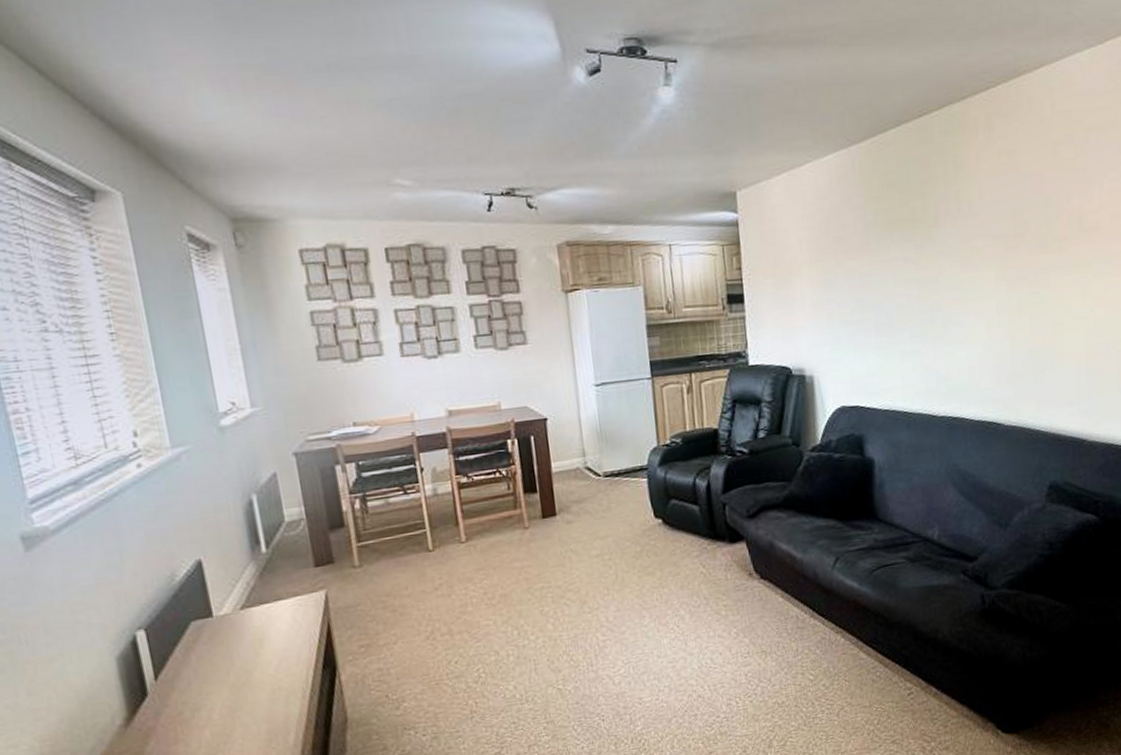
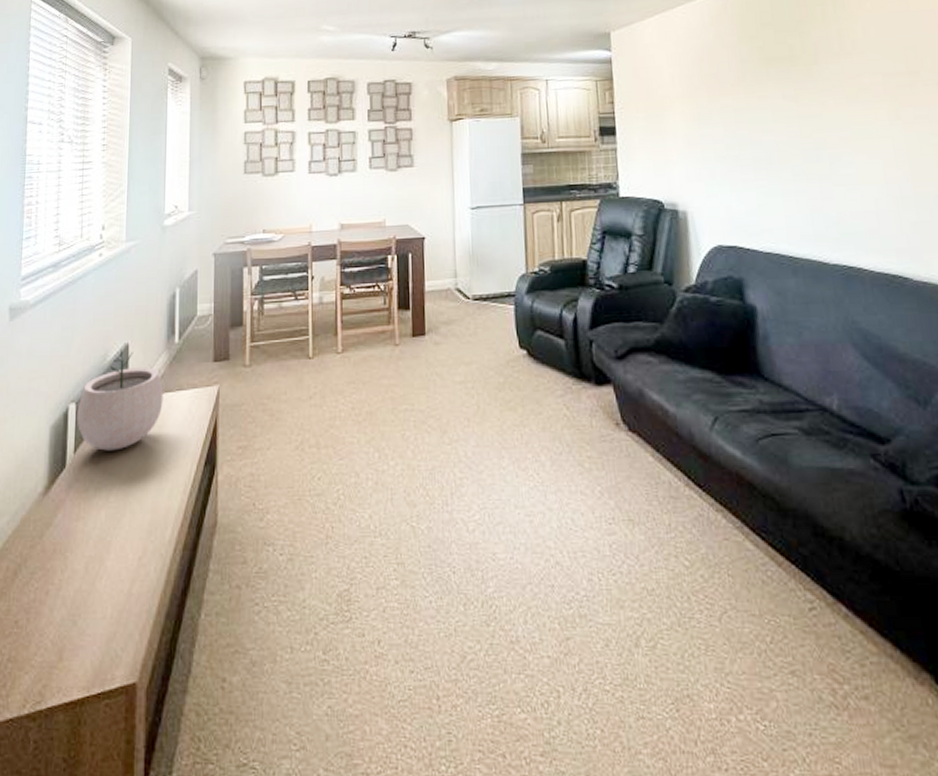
plant pot: none [148,567,260,673] -> present [77,350,164,451]

